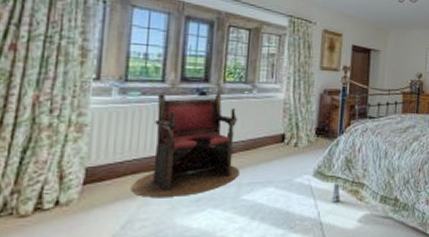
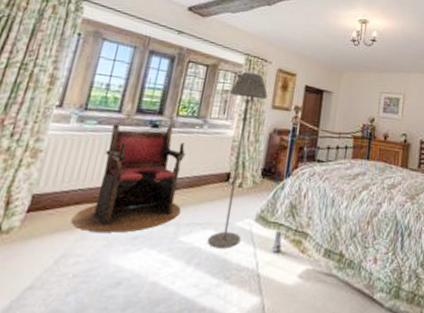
floor lamp: none [270,35,315,203] -> present [208,72,268,249]

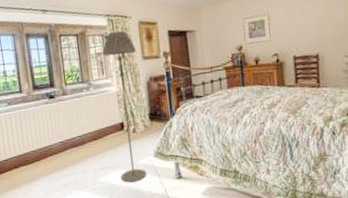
armchair: present [71,124,186,233] -> none [16,95,93,186]

